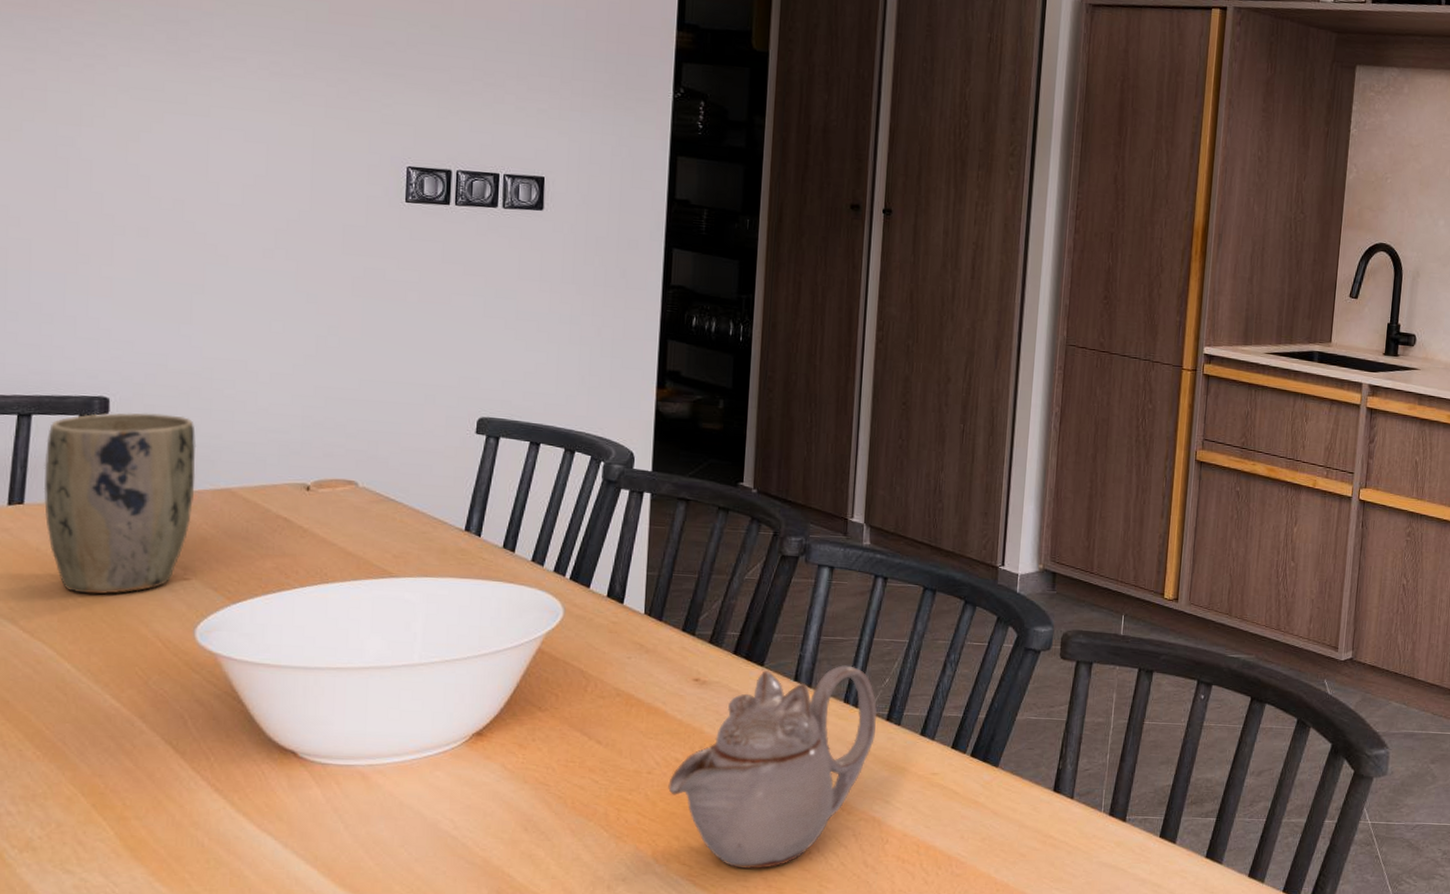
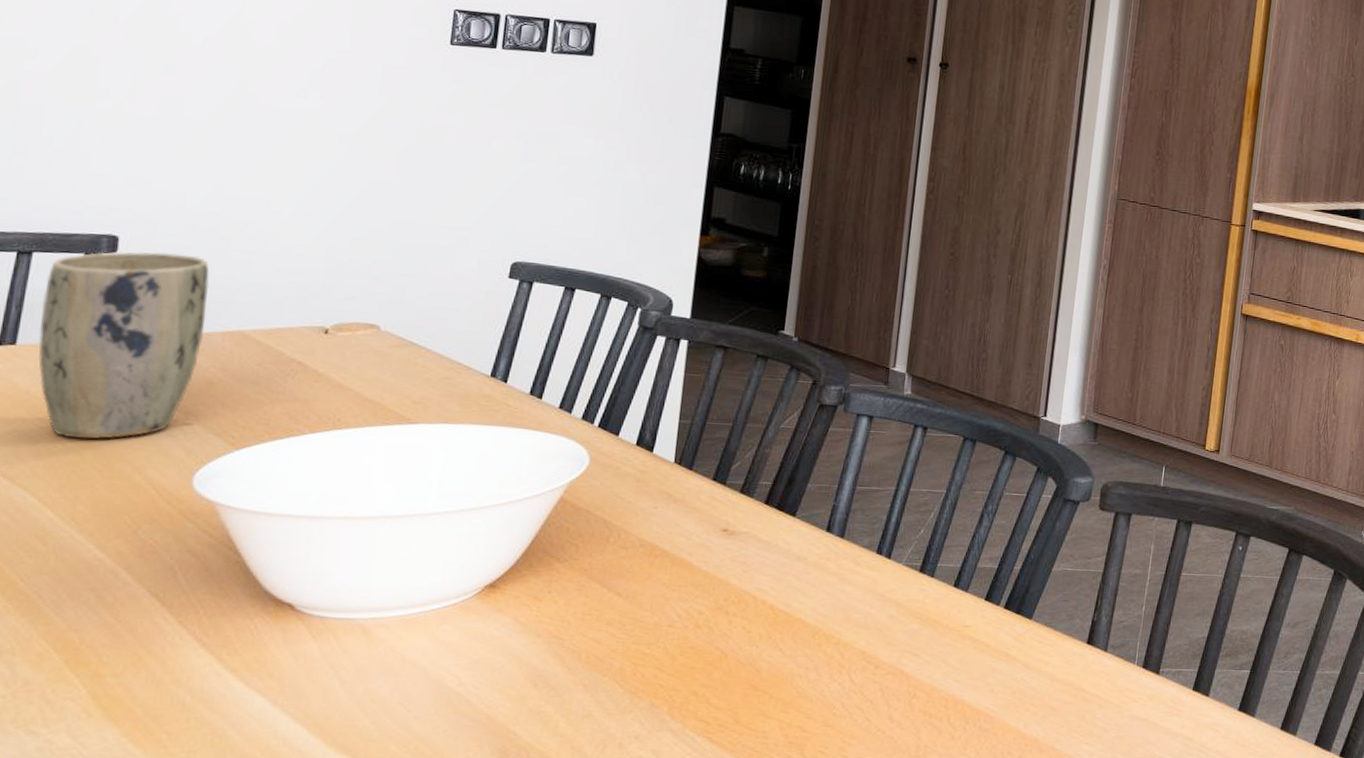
teapot: present [668,665,878,869] -> none [689,515,911,725]

